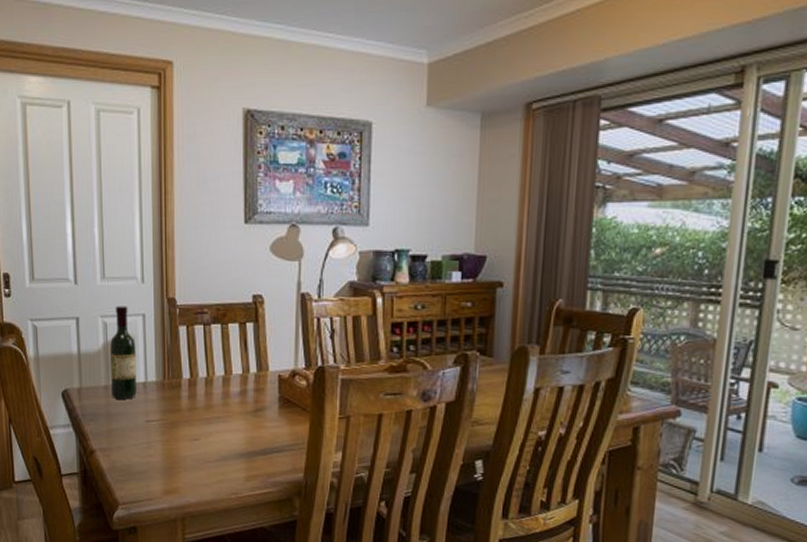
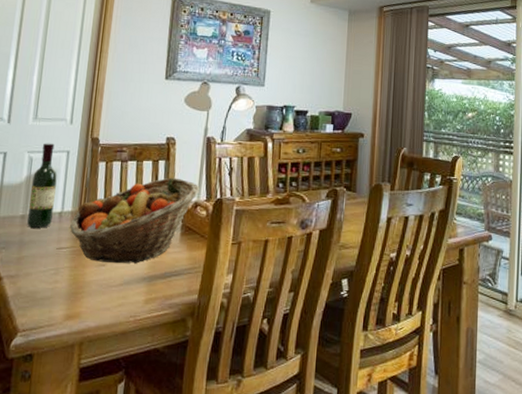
fruit basket: none [156,342,296,439] -> present [70,177,200,264]

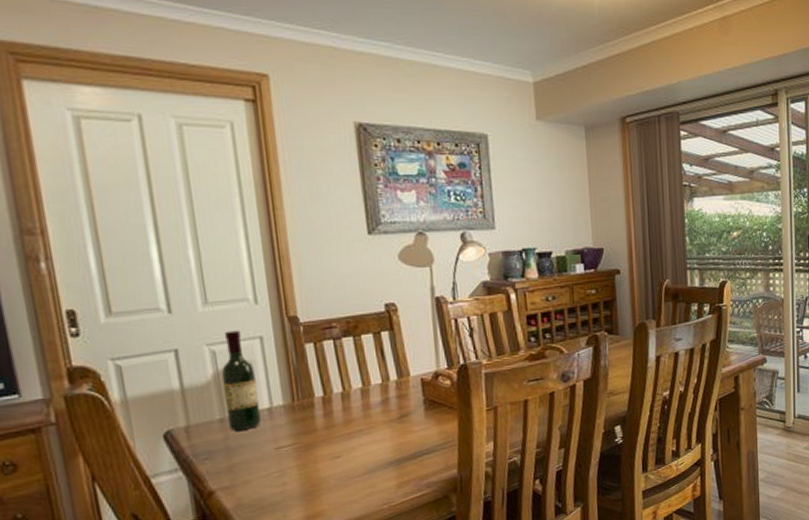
fruit basket: present [70,177,200,264] -> none [285,348,438,455]

